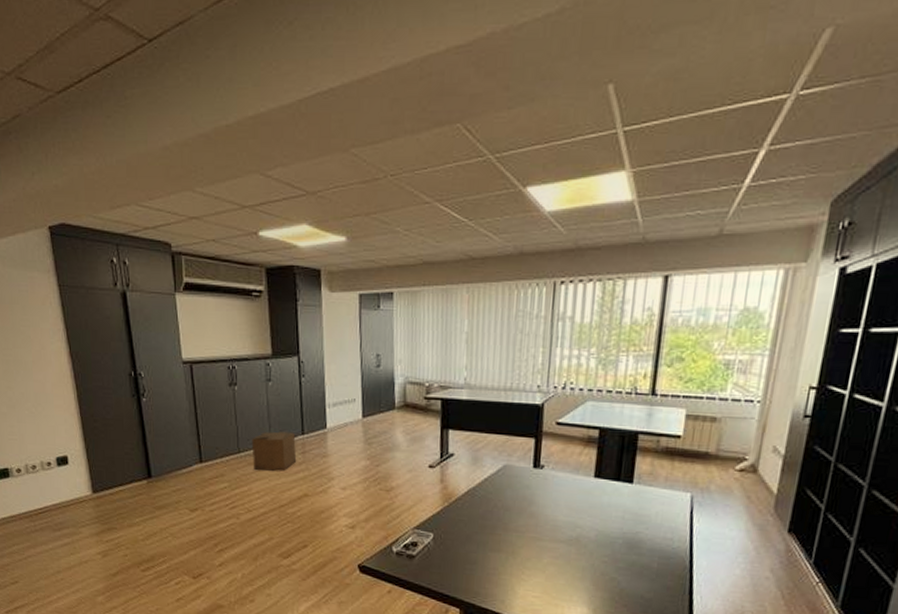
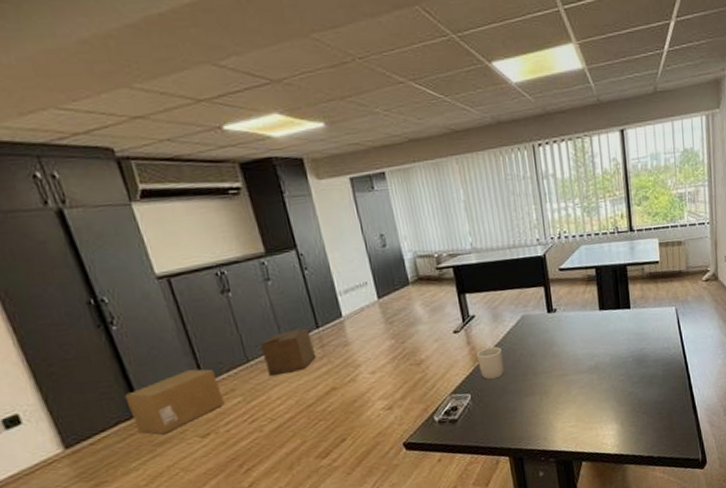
box: none [141,449,214,500] -> present [124,369,225,435]
mug: none [447,489,475,525] -> present [477,346,504,380]

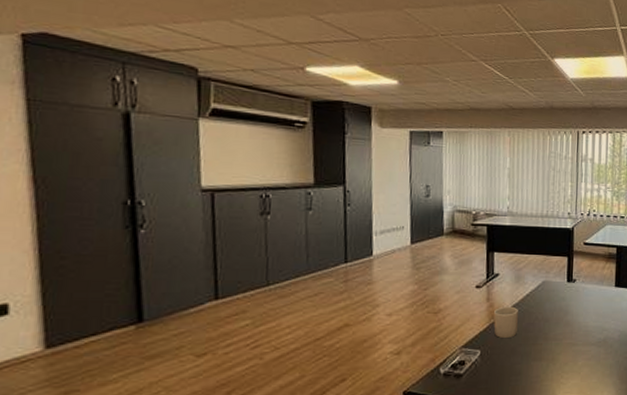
box: present [124,369,225,435] -> none [129,285,232,347]
cardboard box: present [260,328,317,377] -> none [284,261,338,304]

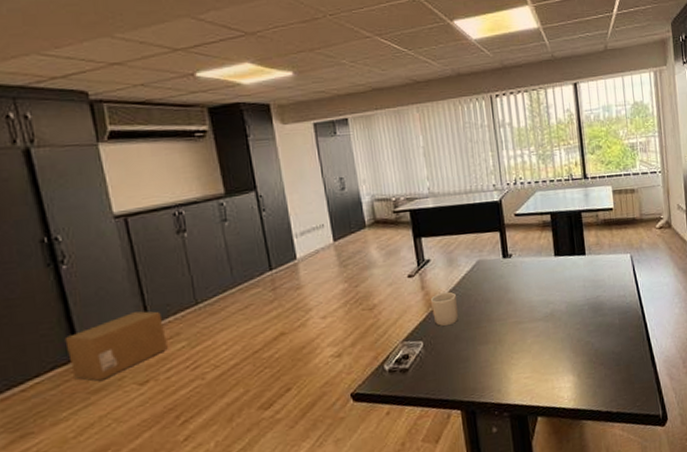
box: none [129,285,232,347] -> present [64,311,168,381]

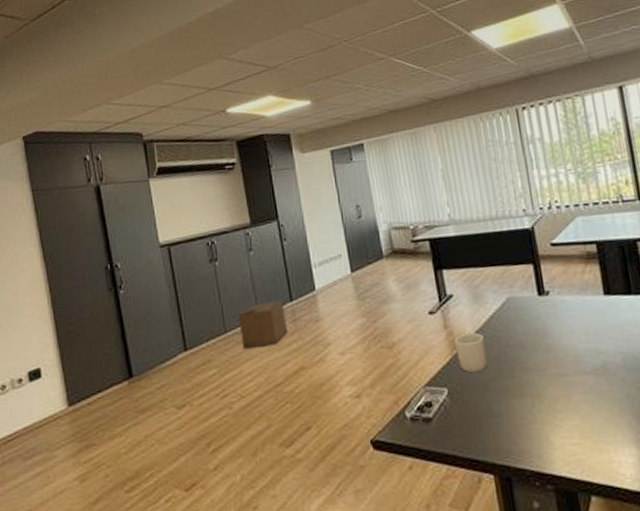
box: present [64,311,168,381] -> none [120,336,201,401]
cardboard box: none [210,270,267,321] -> present [238,300,288,350]

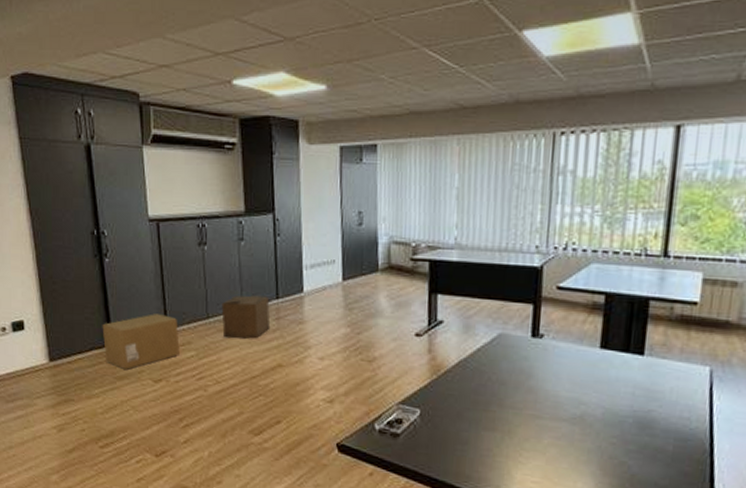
box: none [120,336,201,401] -> present [102,314,180,370]
mug: present [455,332,487,373] -> none [436,361,466,400]

